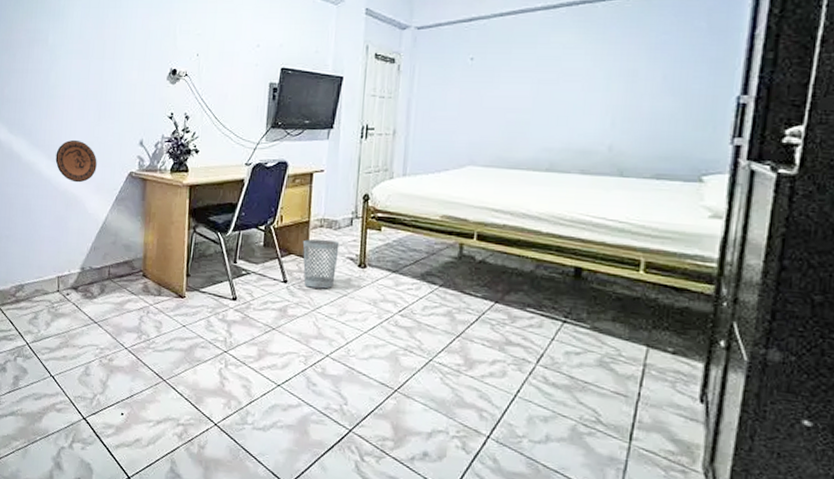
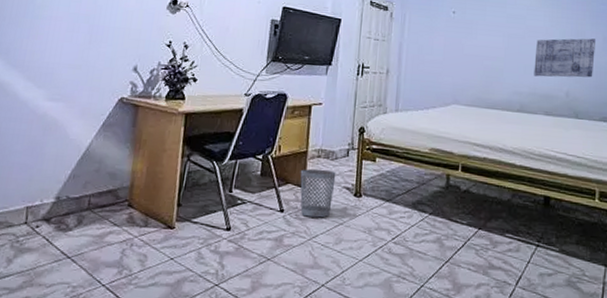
decorative plate: present [55,139,97,183] -> none [35,61,84,107]
wall art: none [568,78,652,129] -> present [534,38,595,78]

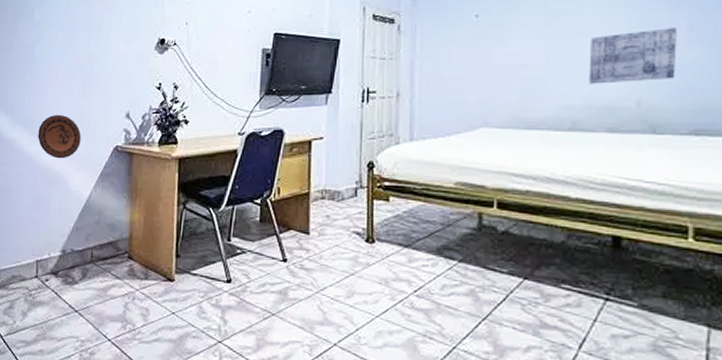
decorative plate: none [35,61,84,107] -> present [37,114,81,159]
wastebasket: present [300,169,336,218] -> none [302,212,344,268]

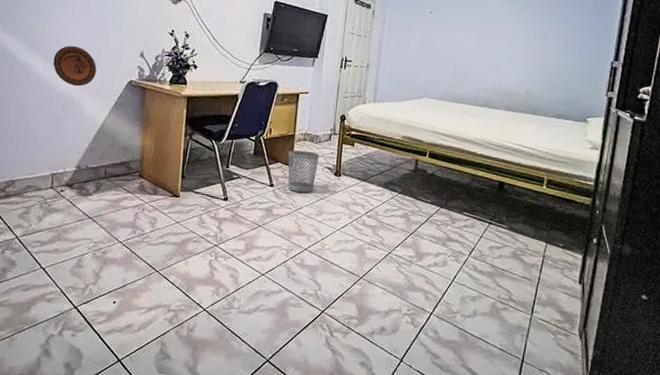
wastebasket: none [302,212,344,268] -> present [288,150,320,193]
wall art: present [589,28,677,84] -> none [499,40,557,78]

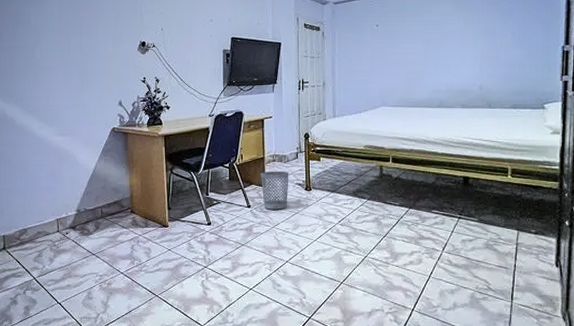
decorative plate: present [53,45,97,87] -> none [46,103,83,140]

